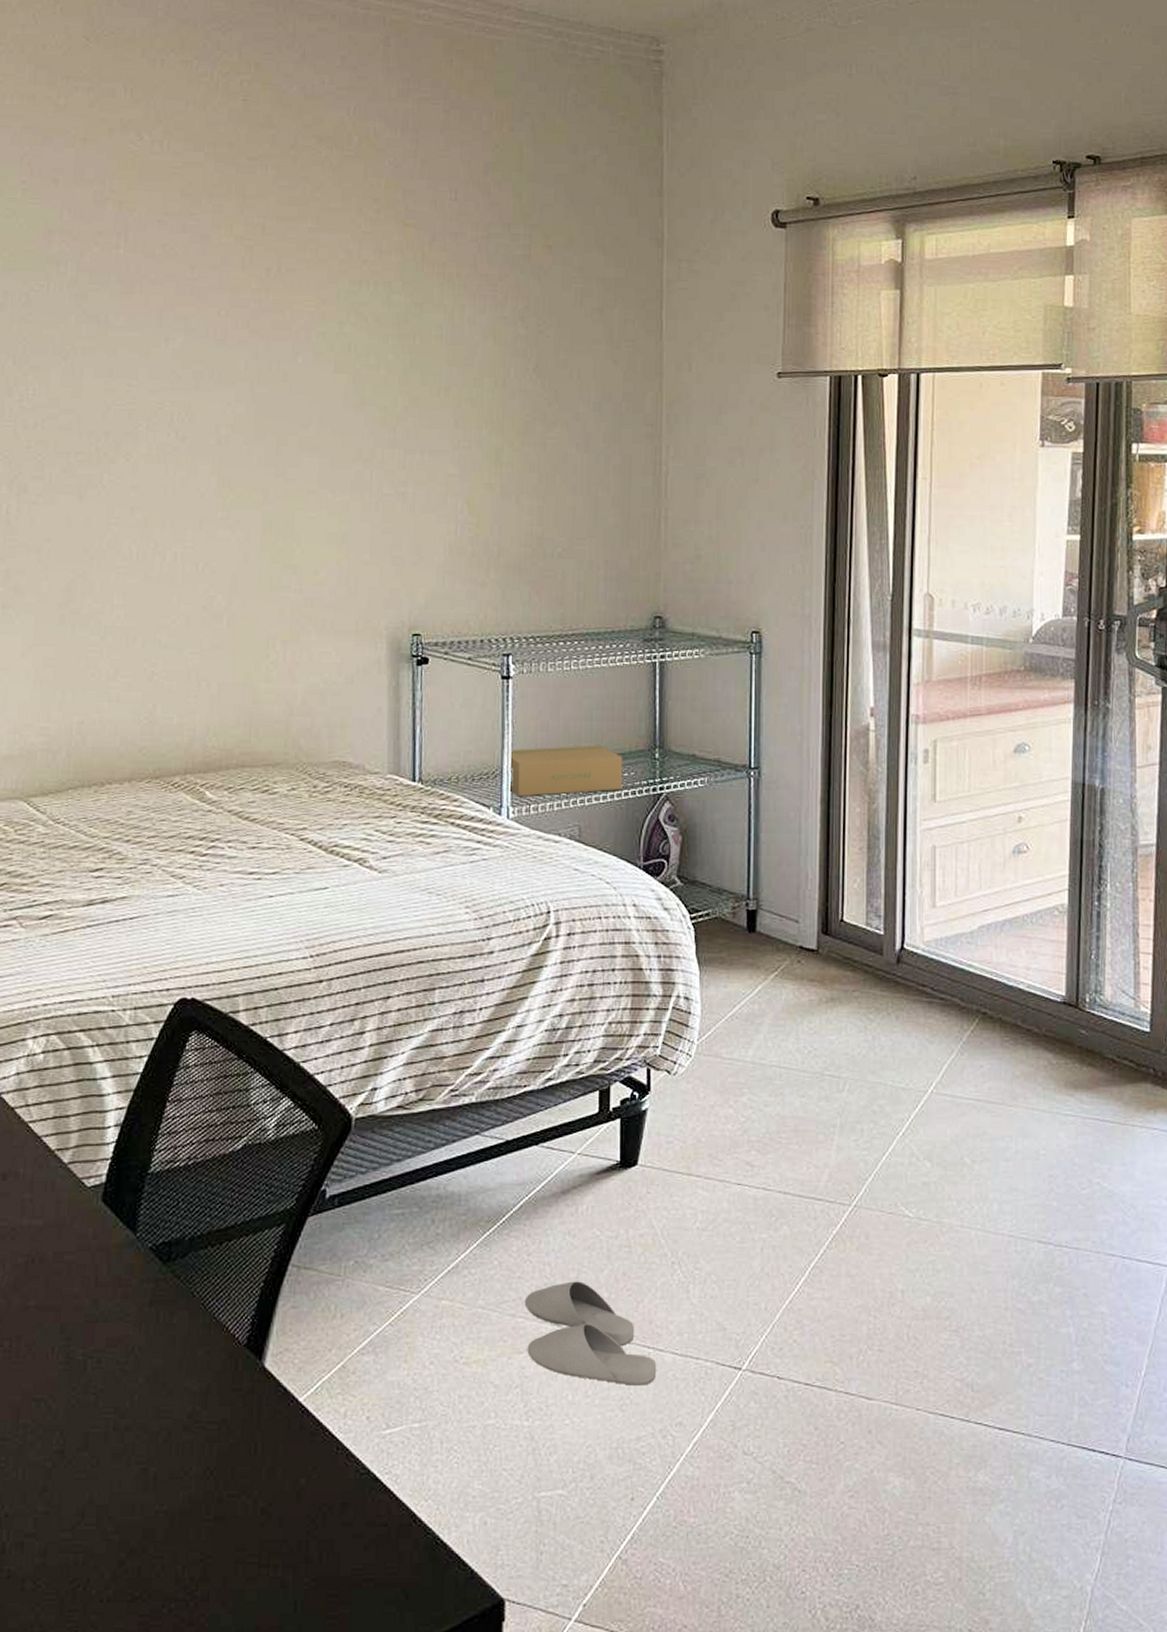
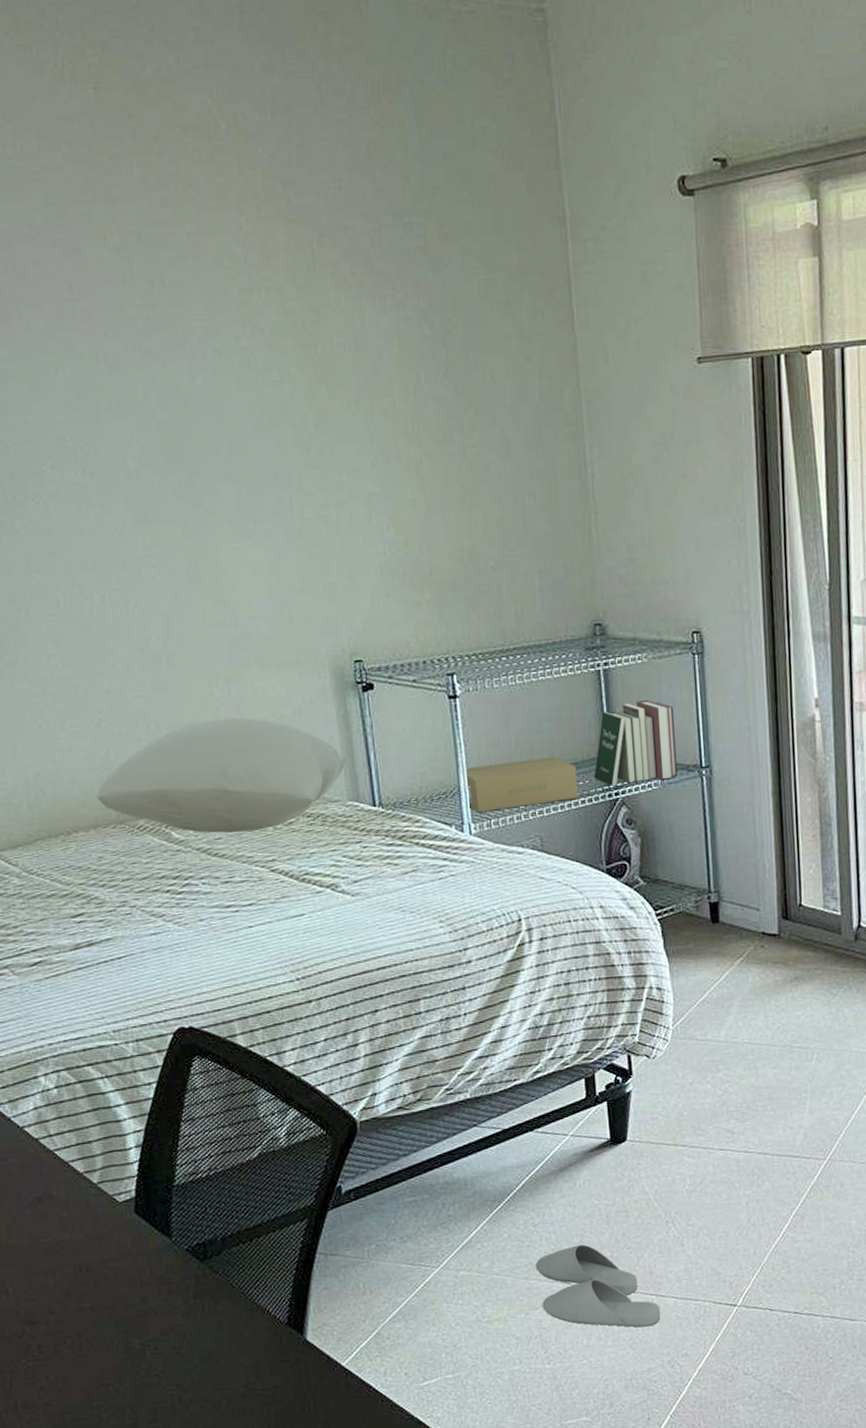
pillow: none [136,681,393,797] -> present [96,717,347,834]
books: none [639,695,726,780] -> present [593,699,677,786]

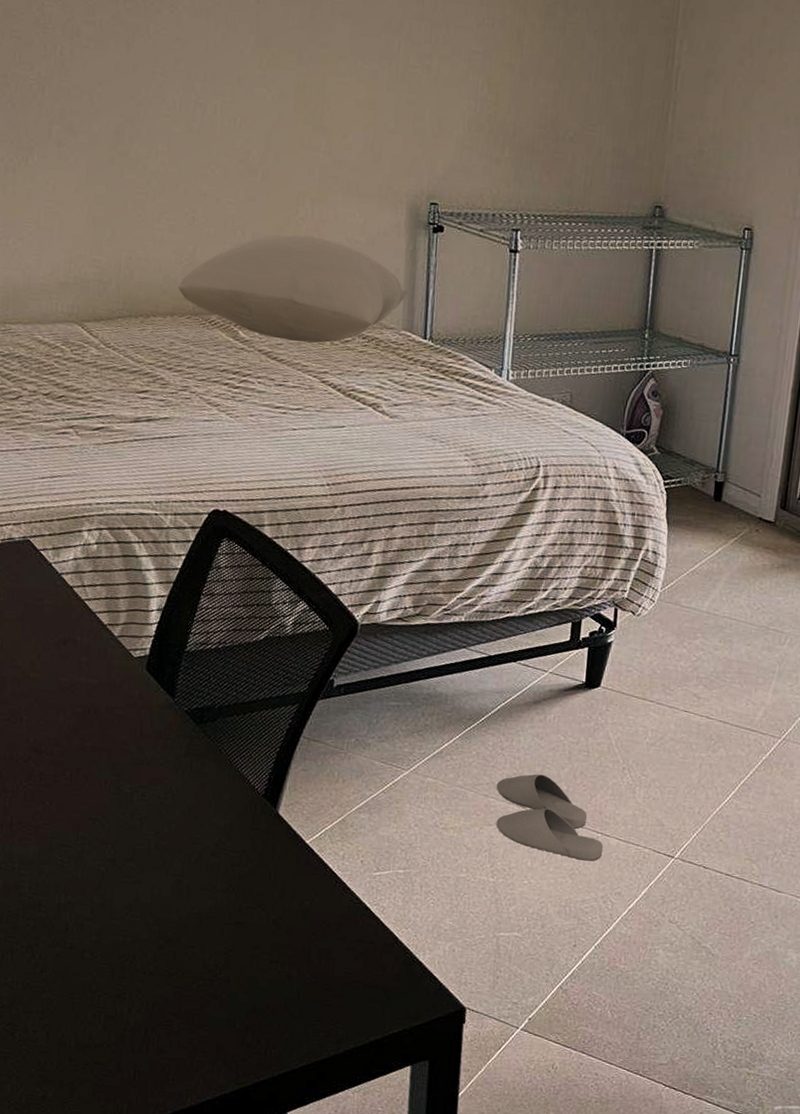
box: present [467,756,579,813] -> none [509,318,615,364]
books: present [593,699,677,786] -> none [629,283,714,362]

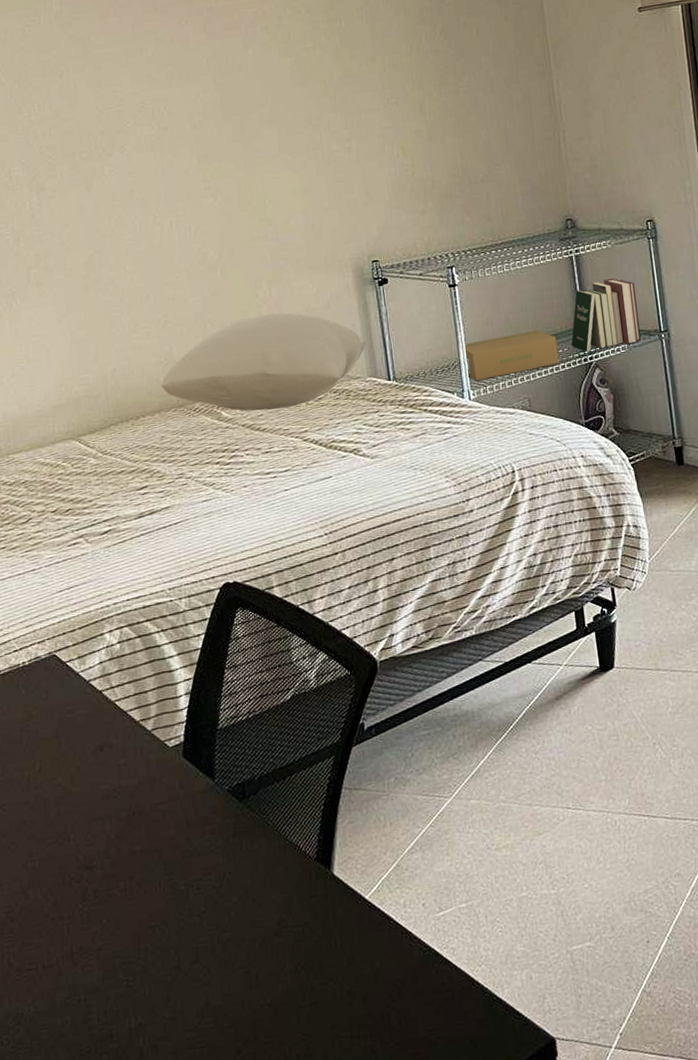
slippers: present [496,774,604,861] -> none [537,769,654,849]
box: none [509,318,615,364] -> present [465,330,559,381]
books: none [629,283,714,362] -> present [571,278,641,352]

